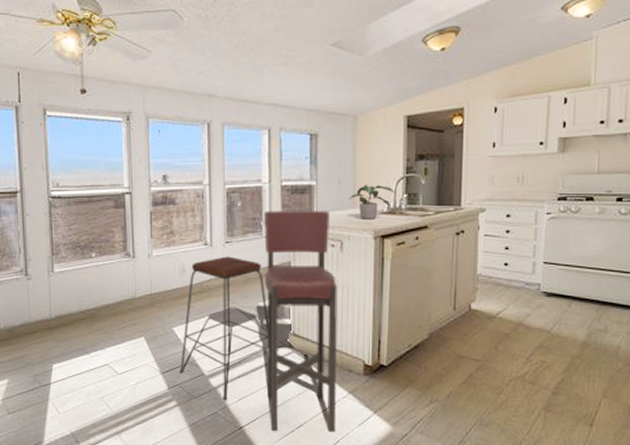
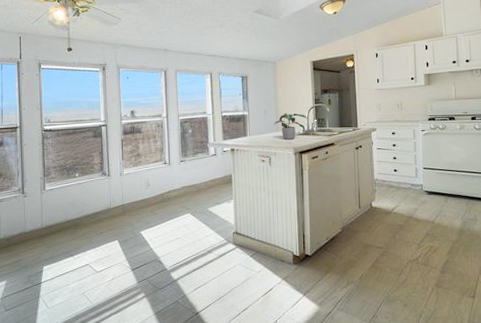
bar stool: present [179,256,269,400] -> none [146,172,217,290]
bar stool: present [263,210,338,432] -> none [209,133,273,316]

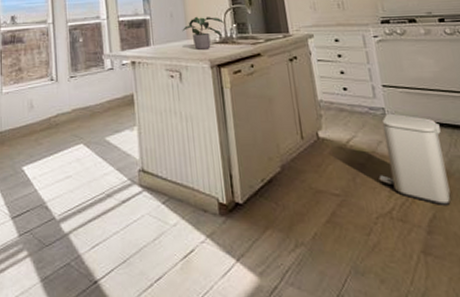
pedal bin: none [412,188,461,253] -> present [378,113,451,205]

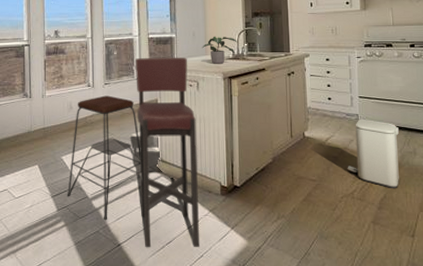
bar stool: none [29,91,118,248] -> present [66,95,141,220]
bar stool: none [103,42,197,287] -> present [134,57,199,248]

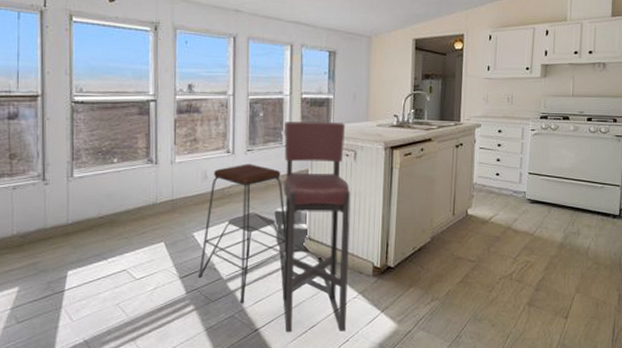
potted plant: present [202,36,237,65] -> none [363,99,403,133]
pedal bin: present [347,118,399,188] -> none [508,196,565,269]

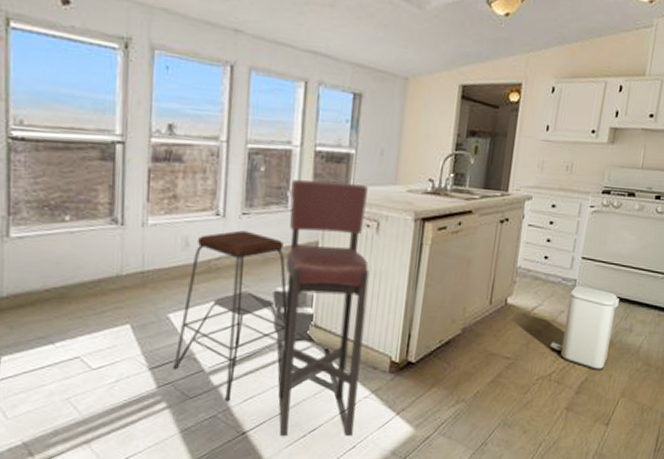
pedal bin: none [508,196,565,269] -> present [550,285,619,370]

